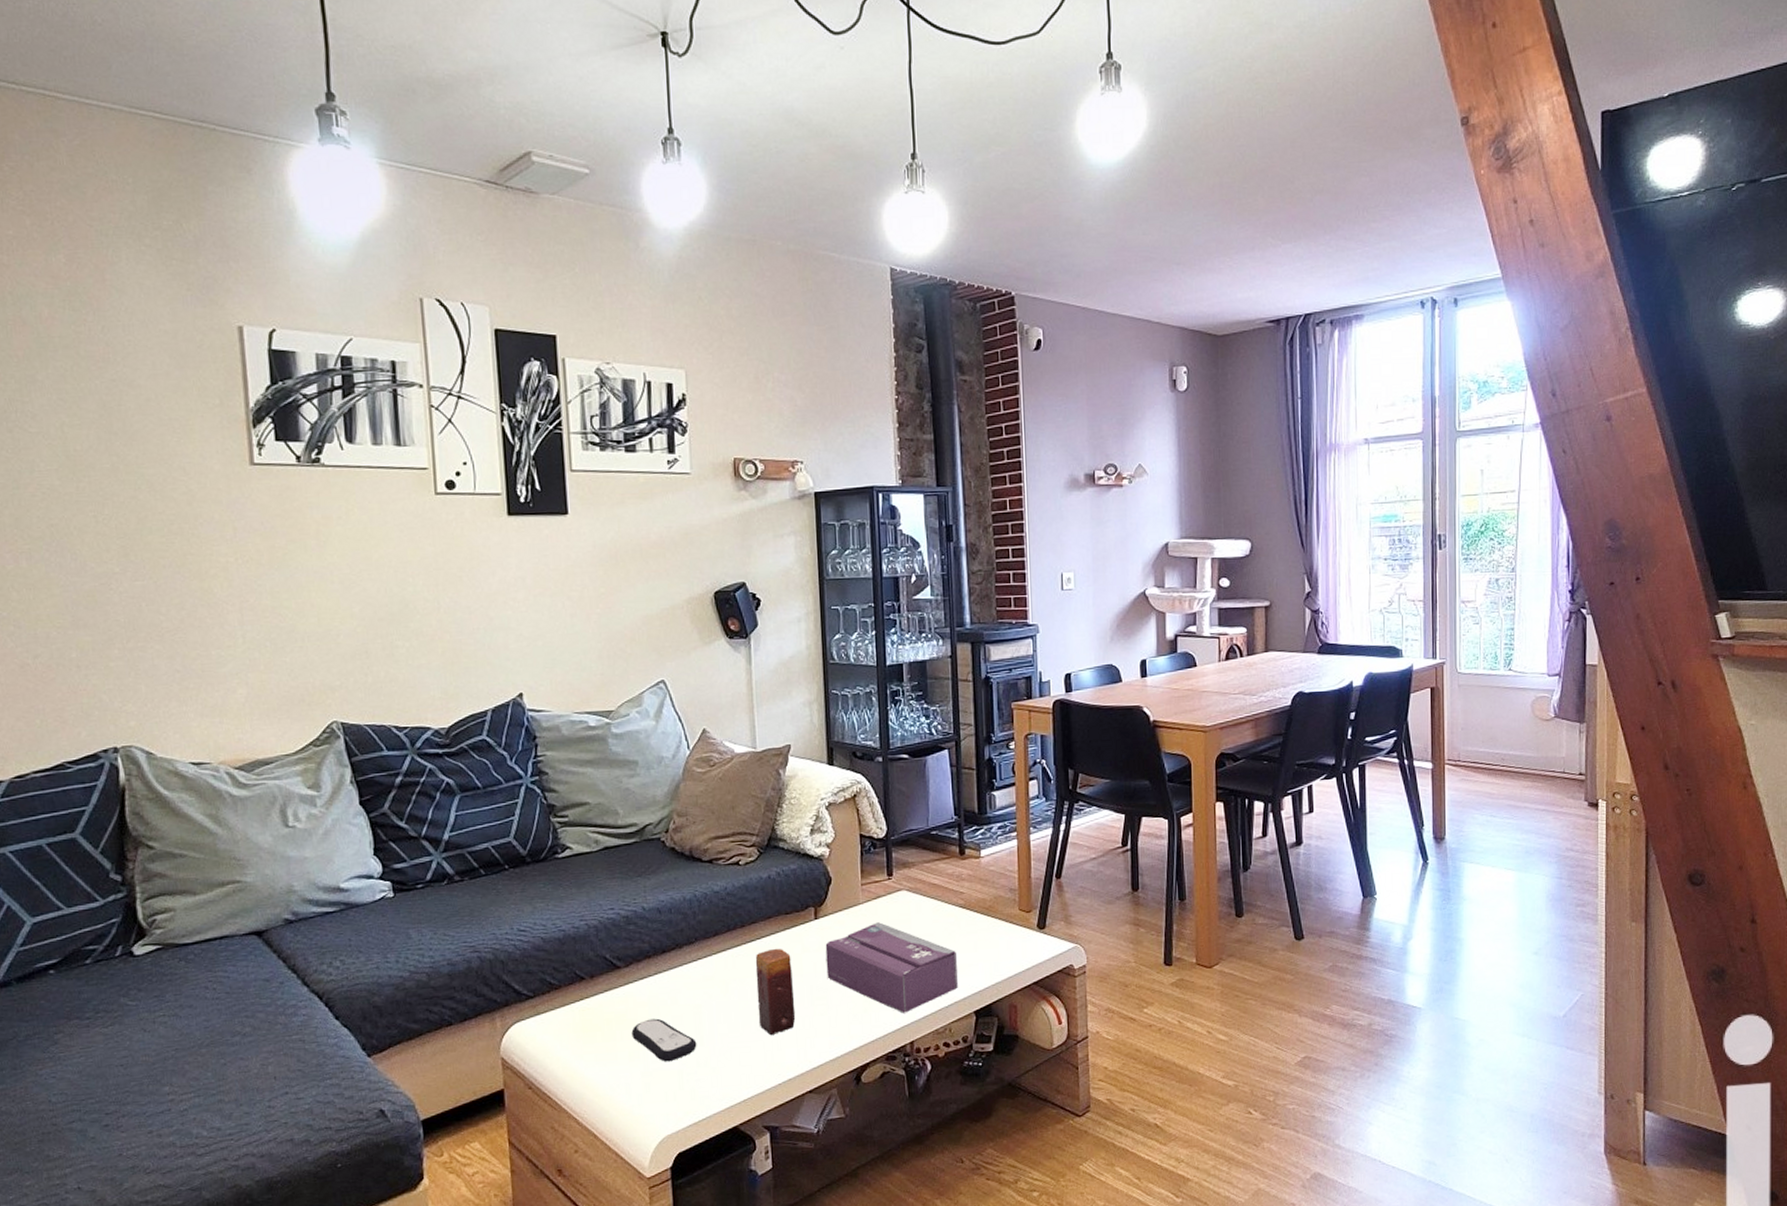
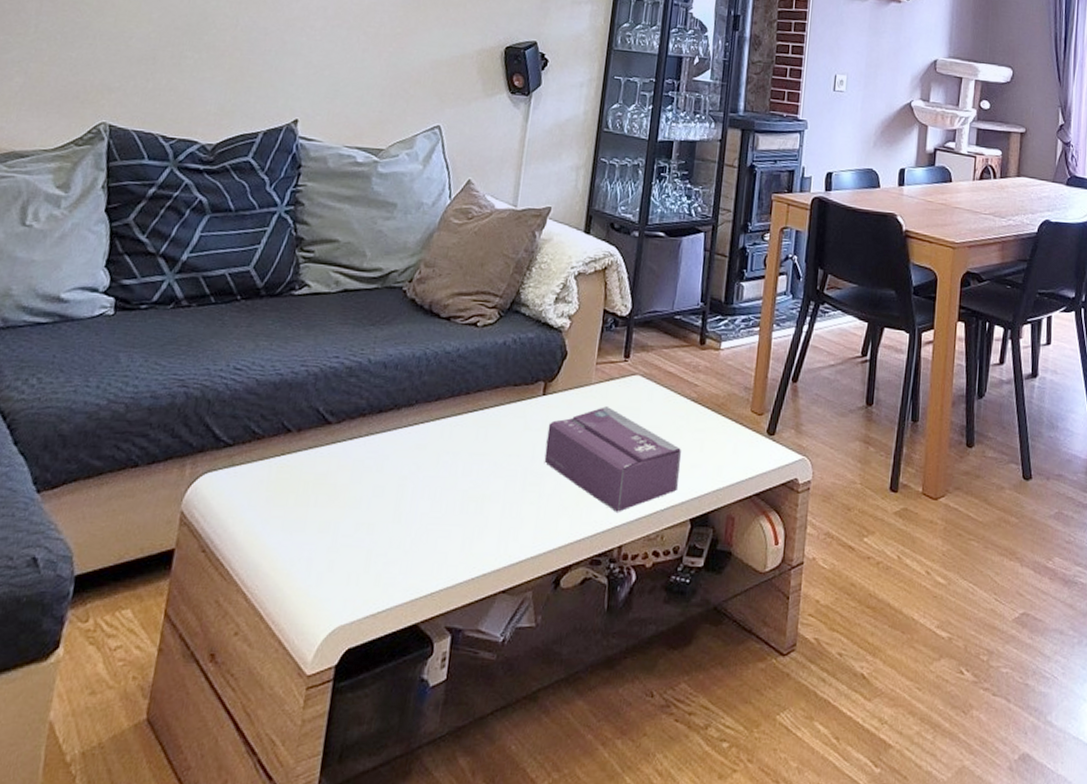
remote control: present [631,1018,697,1062] -> none [326,485,394,538]
candle: present [755,948,796,1035] -> none [463,422,511,520]

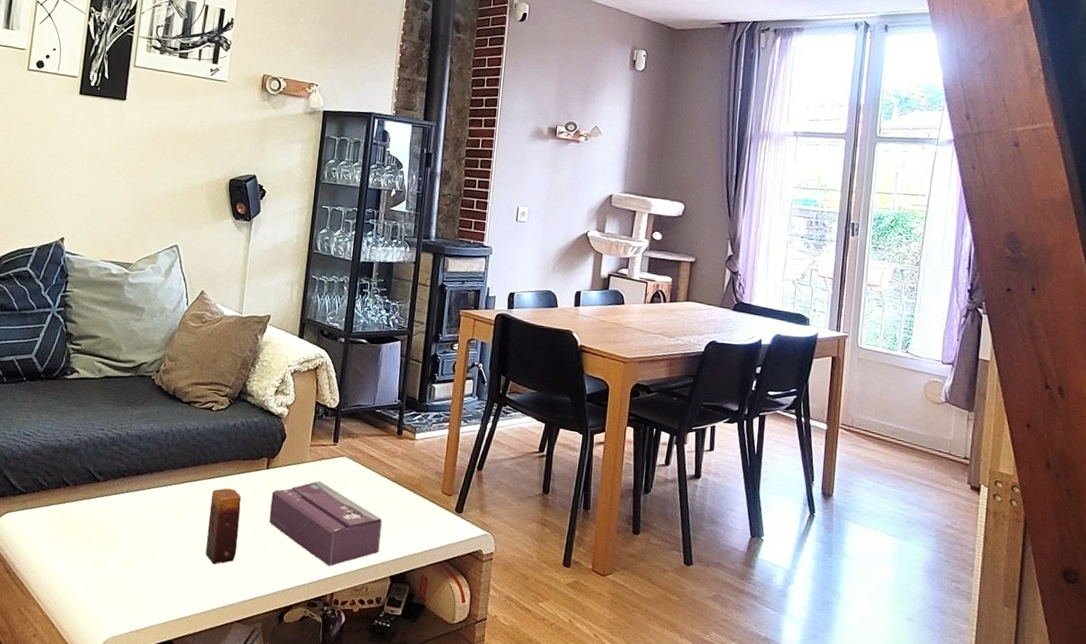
candle: none [463,422,511,520] -> present [205,488,242,564]

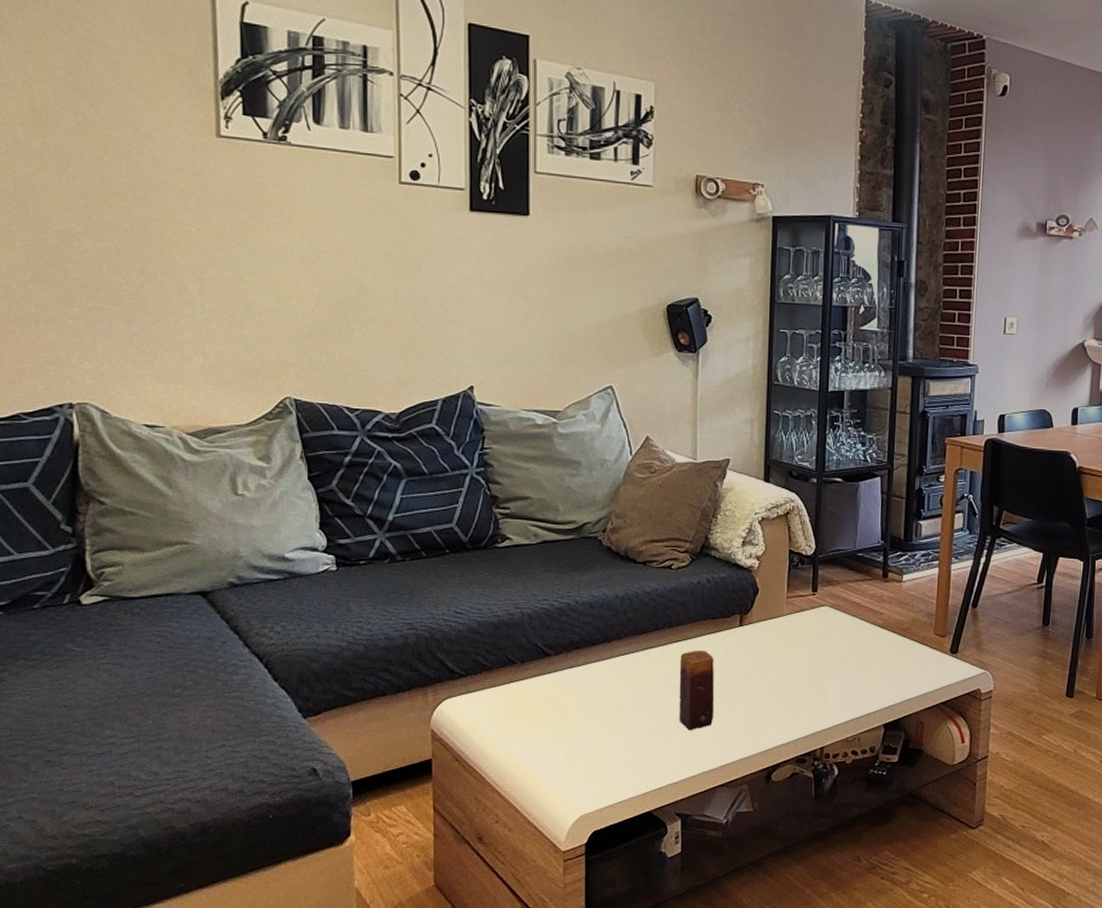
tissue box: present [269,481,382,567] -> none [747,634,871,721]

